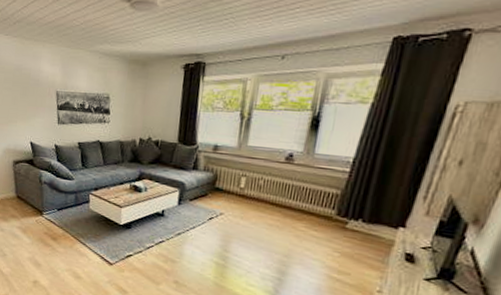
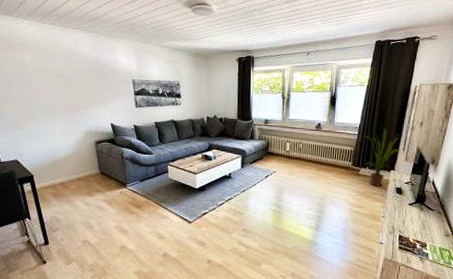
house plant: none [359,166,418,249] -> present [365,128,399,187]

